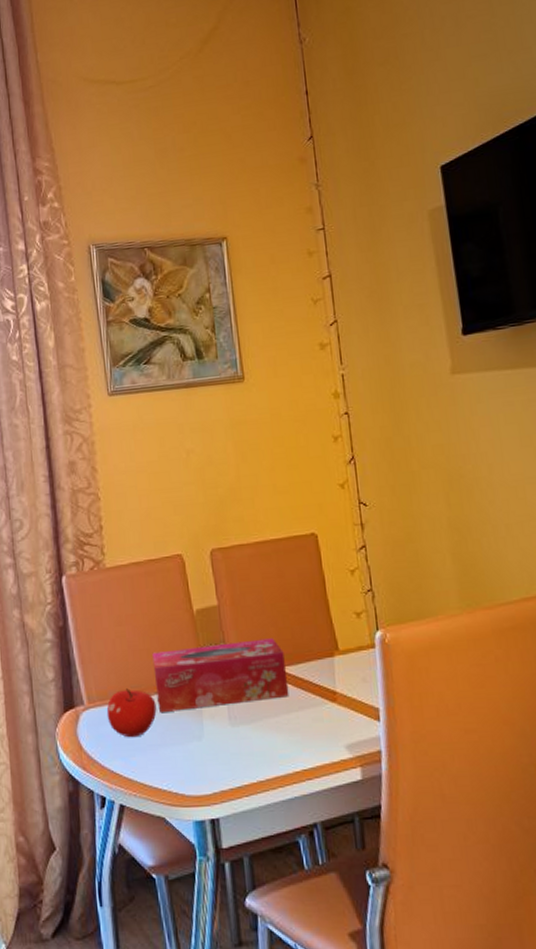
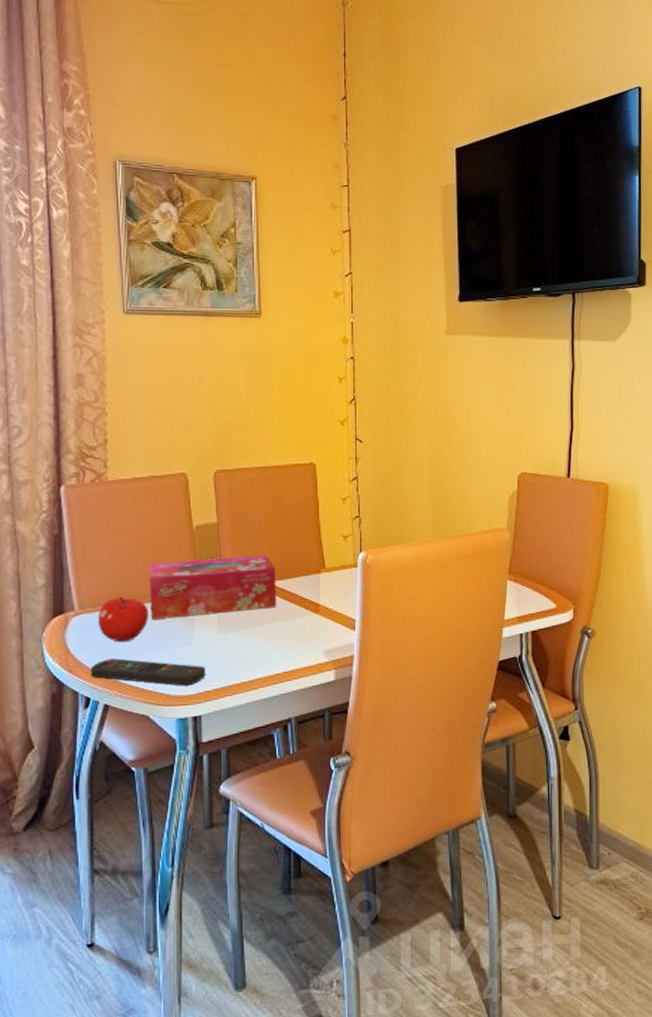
remote control: none [103,755,220,785] -> present [90,658,205,686]

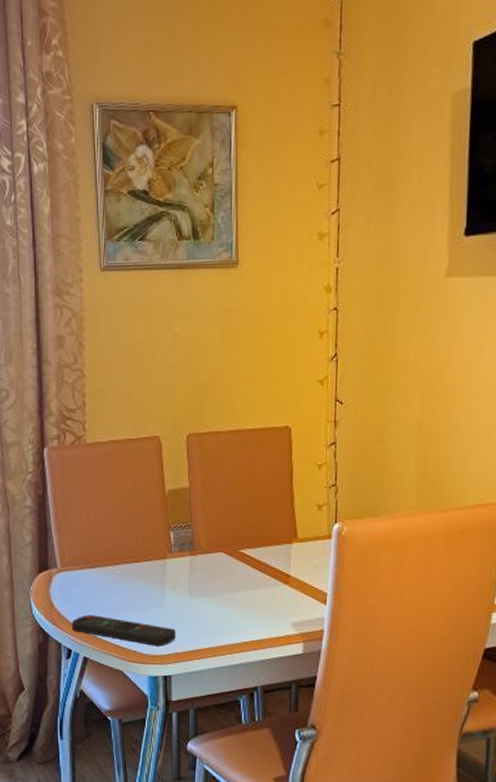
fruit: present [97,596,149,643] -> none [77,556,124,601]
tissue box: present [149,555,277,620] -> none [124,522,247,581]

